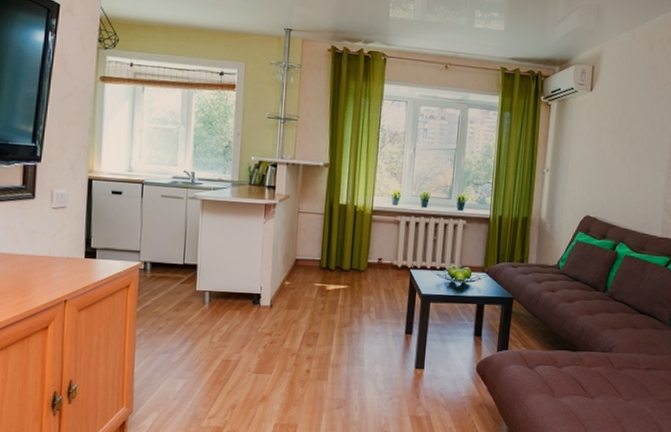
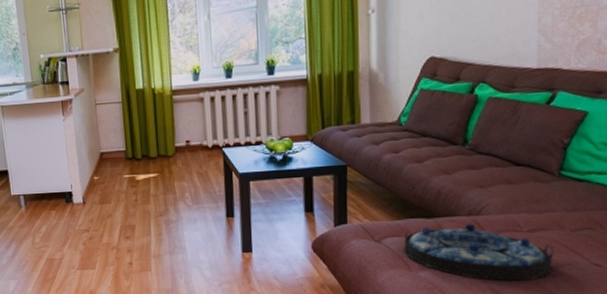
serving tray: none [550,358,662,412] -> present [403,223,554,281]

